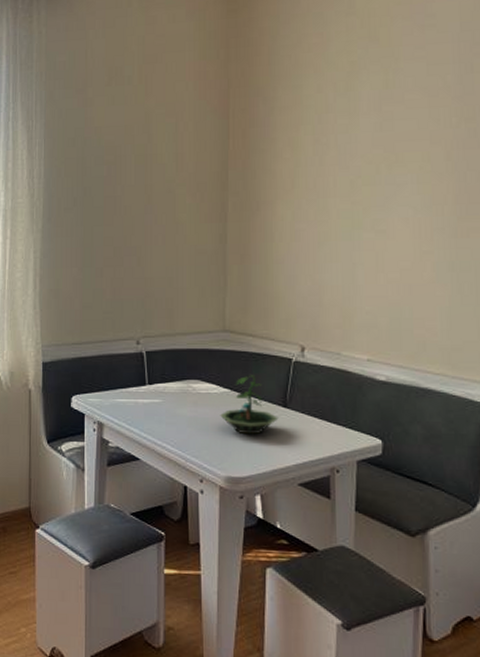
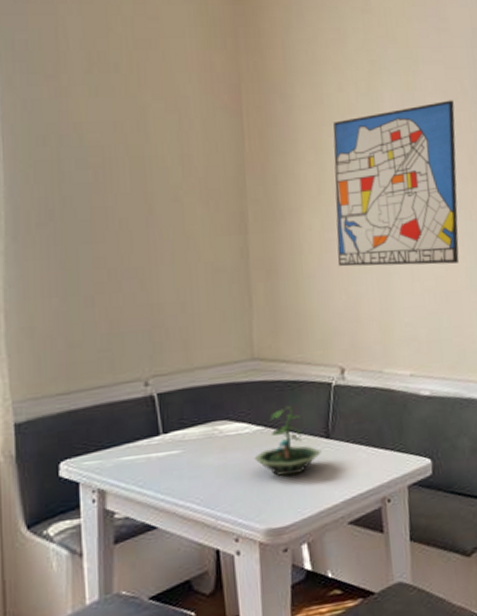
wall art: none [305,96,434,258] -> present [333,100,459,267]

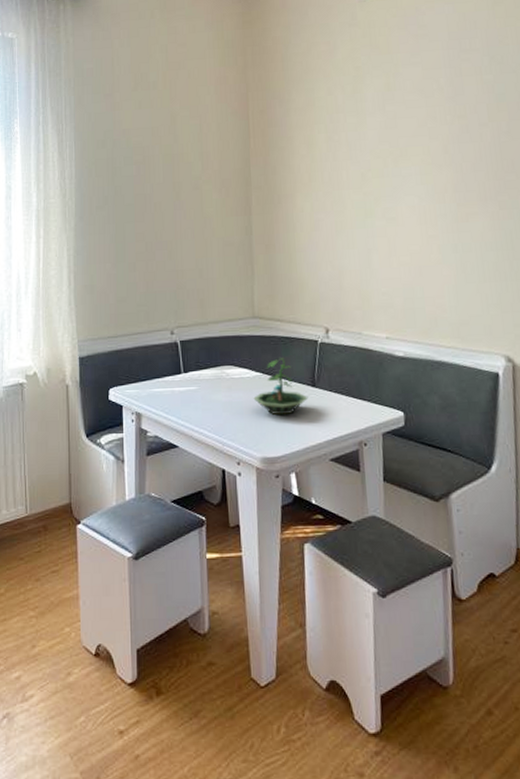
wall art: present [333,100,459,267] -> none [322,97,433,243]

